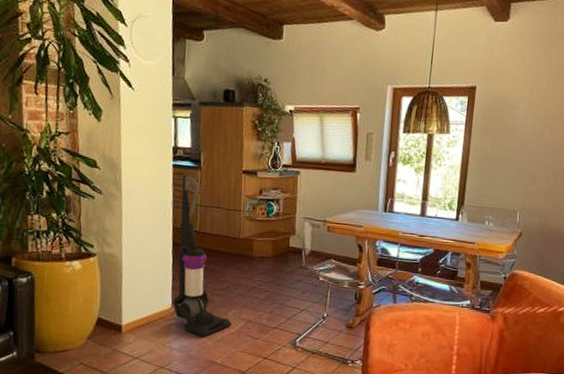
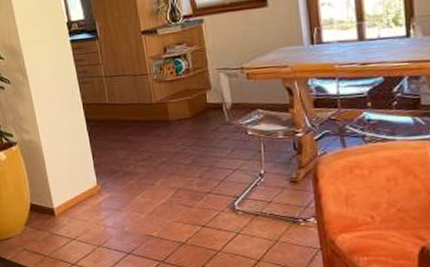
vacuum cleaner: present [173,175,231,338] -> none [81,48,161,212]

